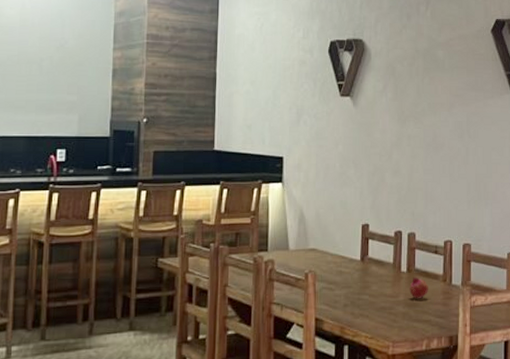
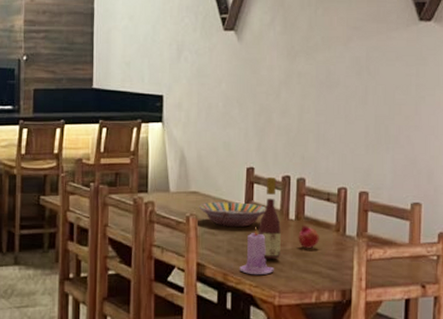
serving bowl: none [316,258,380,282] -> present [198,202,267,228]
candle: none [356,282,388,327] -> present [240,228,274,276]
wine bottle: none [373,232,394,311] -> present [259,176,281,259]

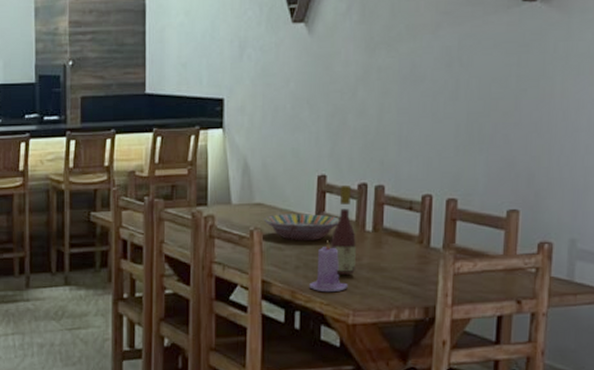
fruit: present [298,224,320,249] -> none [375,236,401,263]

